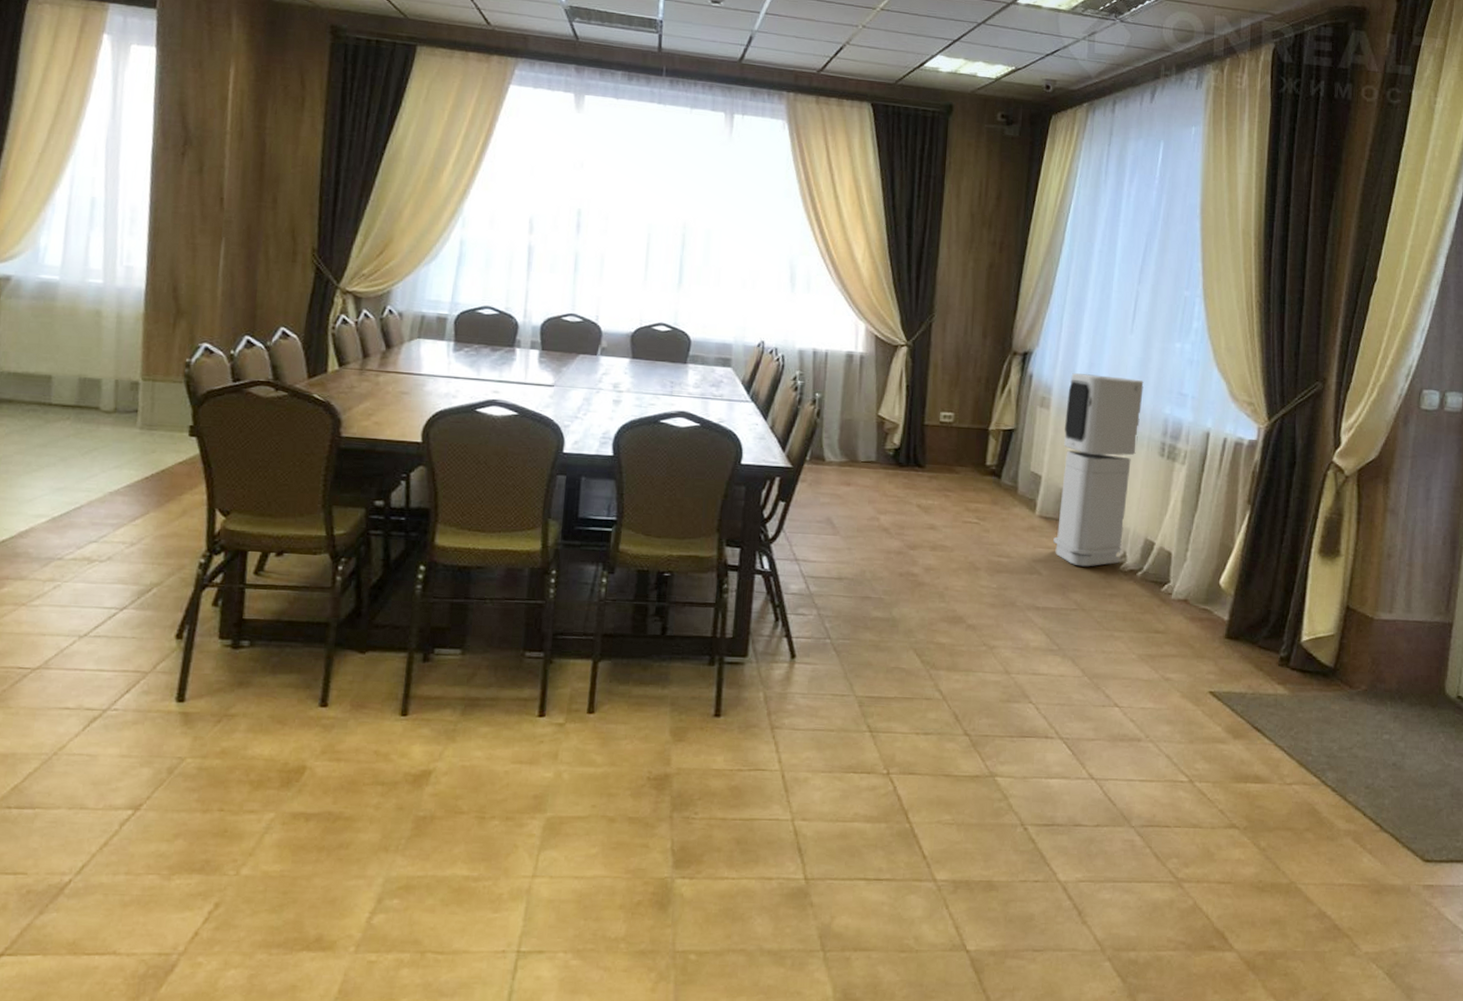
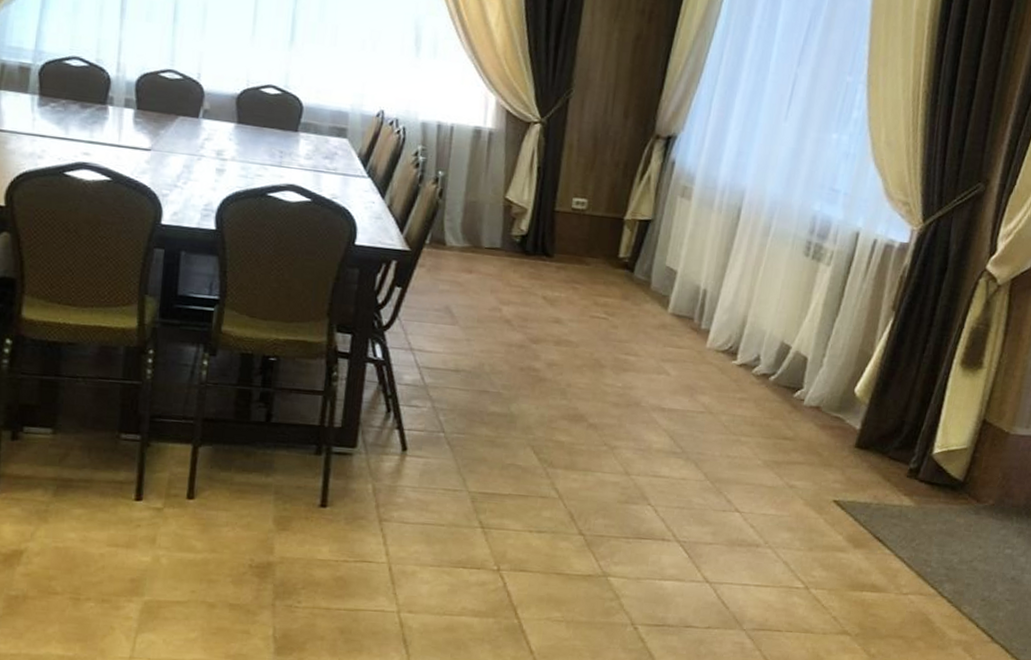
air purifier: present [1053,373,1144,567] -> none [684,161,794,369]

